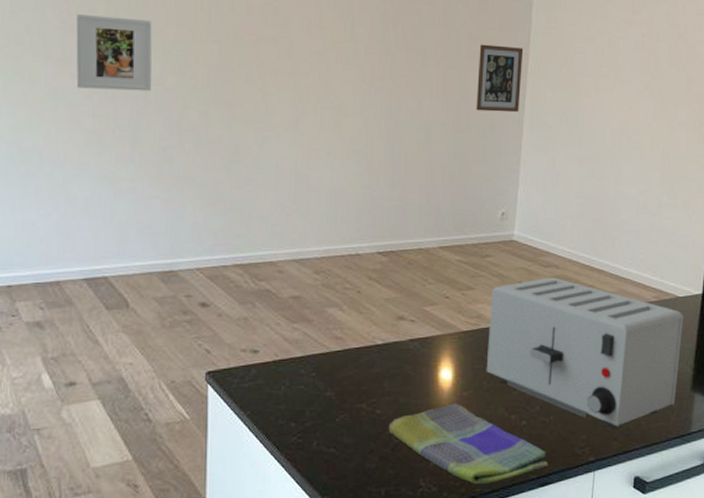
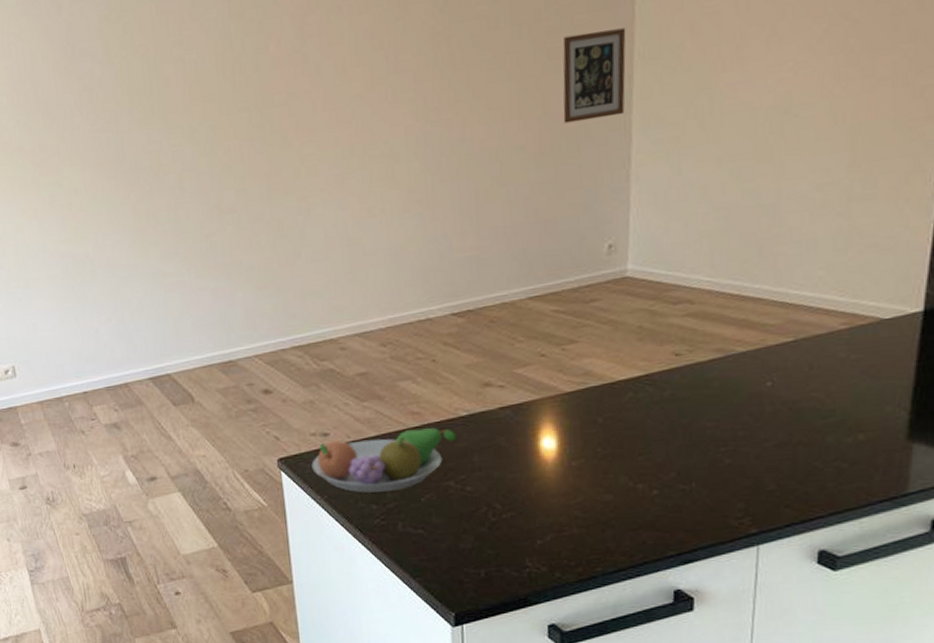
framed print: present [76,14,152,92] -> none [103,102,186,189]
fruit bowl: none [238,353,372,411] -> present [311,428,457,493]
dish towel: present [388,403,548,484] -> none [482,475,692,563]
toaster: present [486,277,683,428] -> none [599,315,892,493]

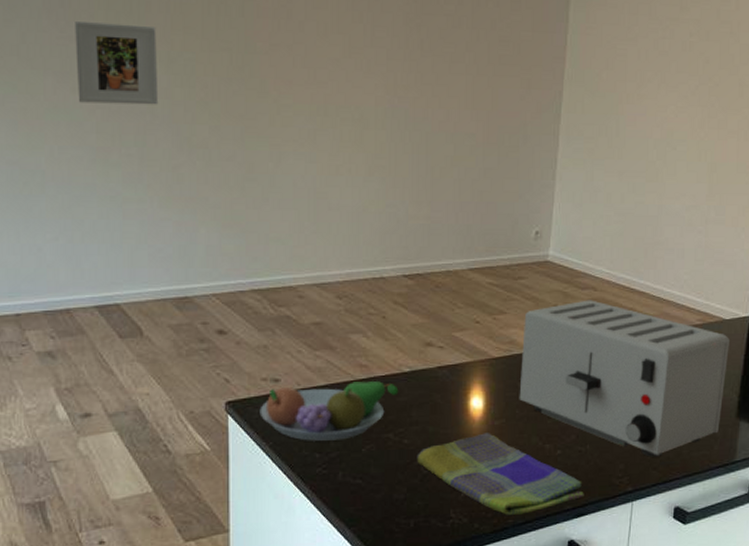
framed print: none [103,102,186,189] -> present [75,22,159,105]
dish towel: none [482,475,692,563] -> present [417,433,584,515]
wall art: present [563,27,626,124] -> none [508,47,560,123]
toaster: none [599,315,892,493] -> present [519,300,729,457]

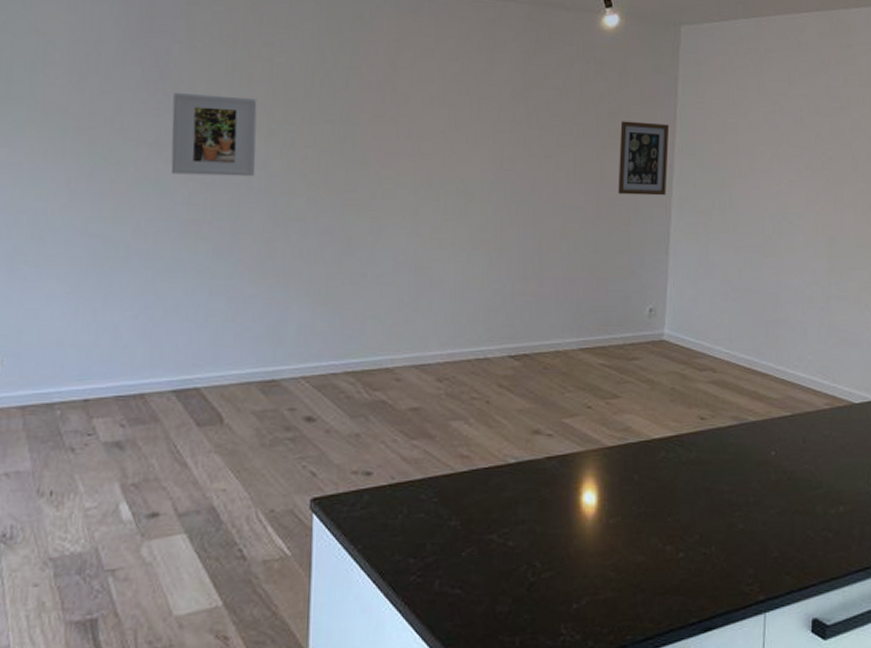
fruit bowl: present [259,381,399,441] -> none [348,474,504,544]
dish towel: present [417,433,584,515] -> none [523,533,711,631]
wall art: none [508,47,560,123] -> present [618,121,670,196]
toaster: present [519,300,729,457] -> none [635,382,861,560]

